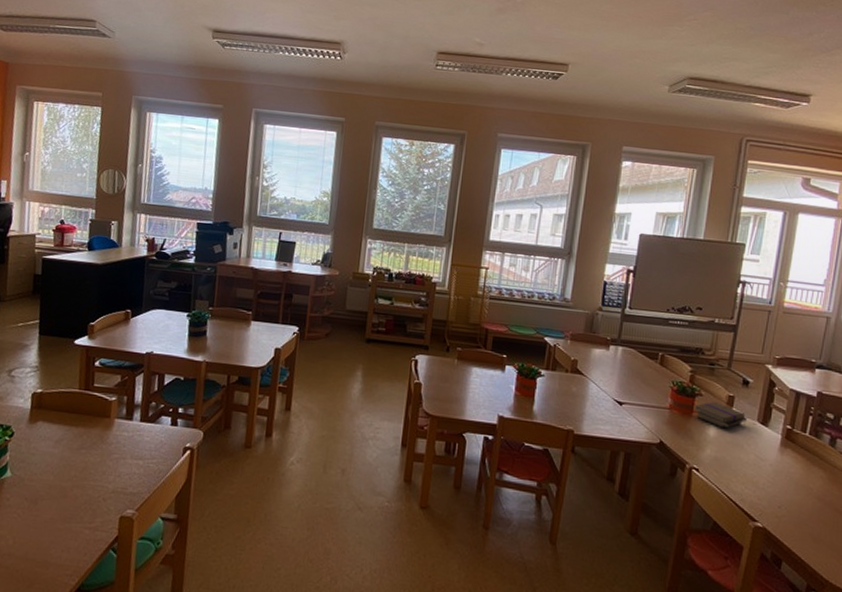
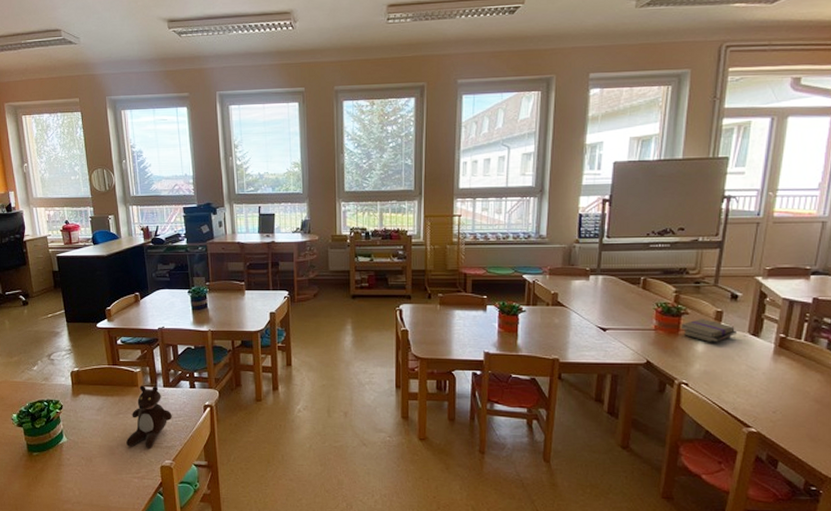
stuffed animal: none [83,417,145,494] -> present [126,385,172,449]

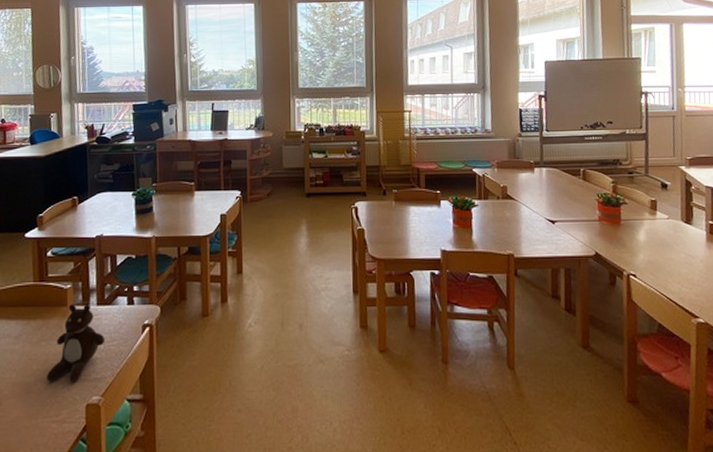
books: present [681,319,737,343] -> none [622,208,672,232]

